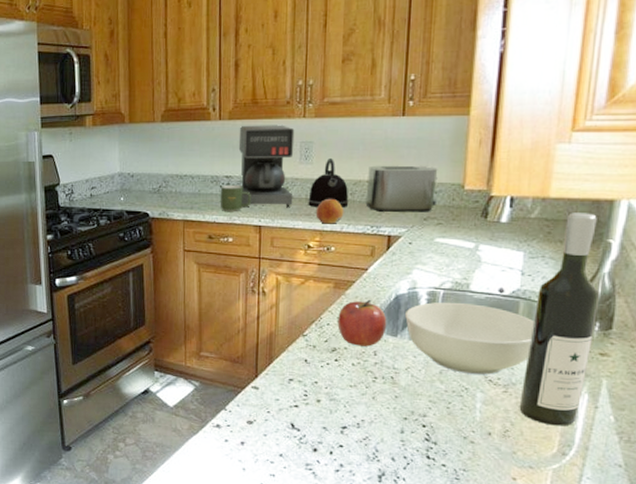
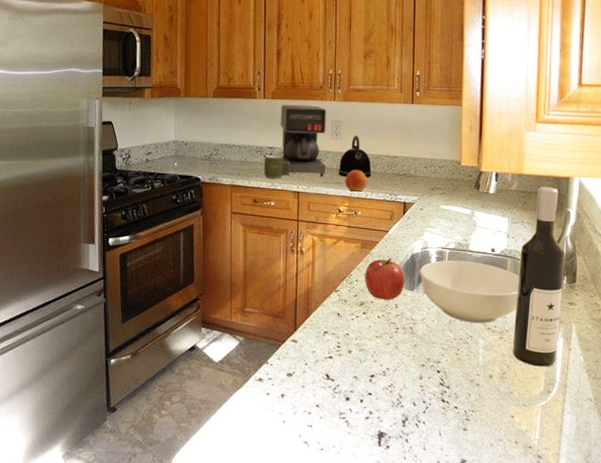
toaster: present [365,165,438,212] -> none [385,143,441,183]

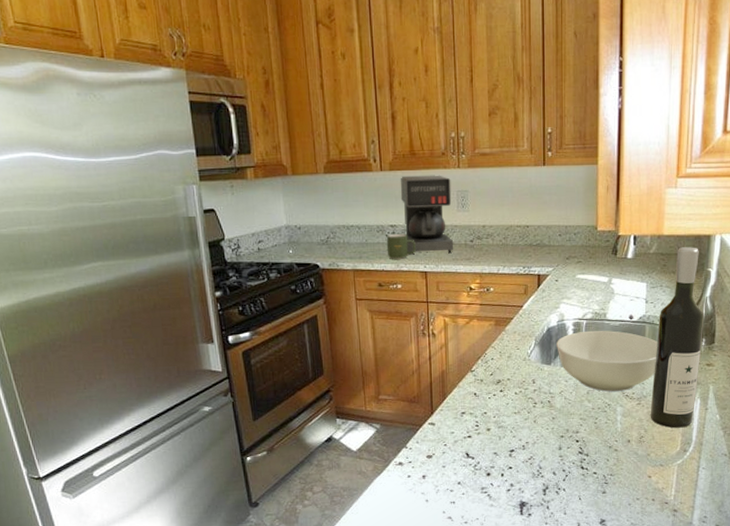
kettle: present [338,135,372,177] -> none [467,205,503,252]
fruit: present [345,169,368,192] -> none [475,243,500,267]
fruit: present [365,257,405,300] -> none [500,333,542,376]

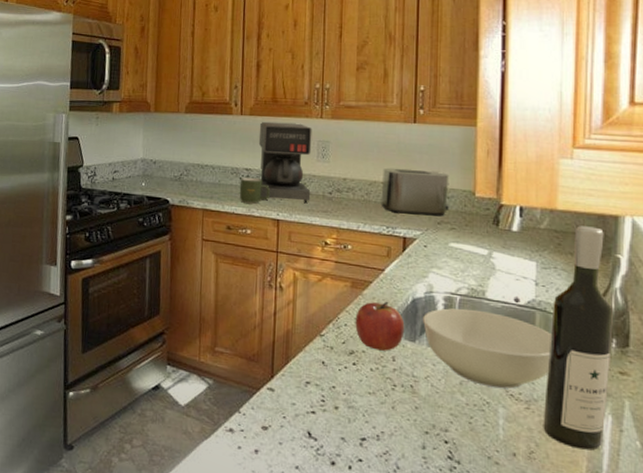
fruit: none [500,333,542,376] -> present [355,301,405,351]
toaster: none [517,210,576,253] -> present [381,167,449,217]

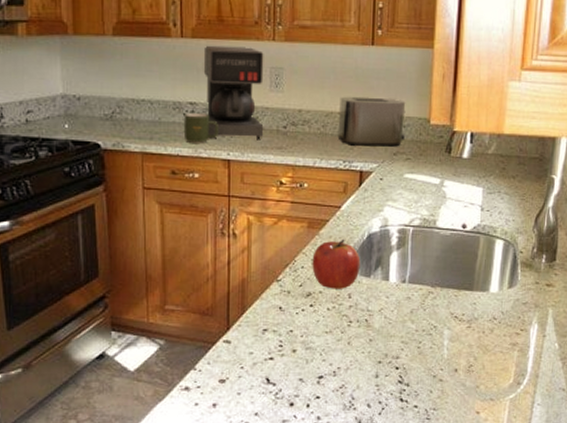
bowl: present [423,308,551,389] -> none [378,239,493,311]
bottle: present [543,225,614,450] -> none [481,149,546,357]

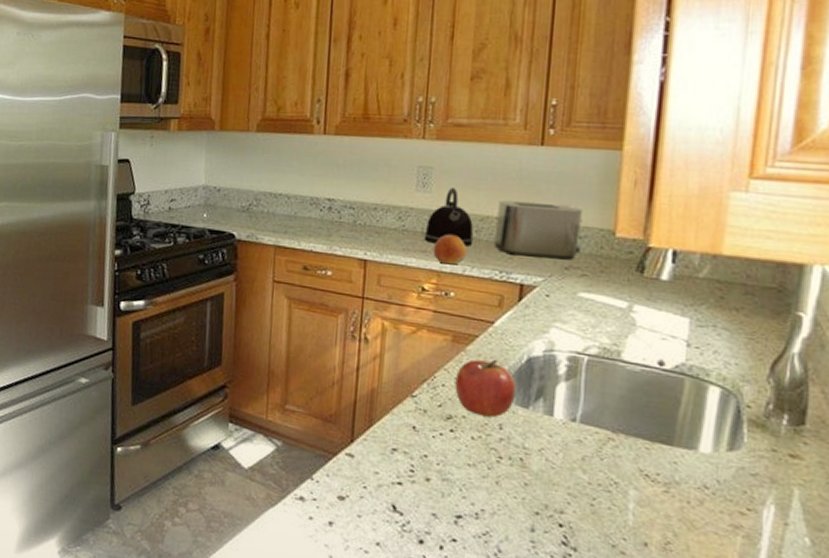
mug: present [183,112,218,143] -> none [319,208,357,241]
coffee maker: present [201,45,264,139] -> none [339,142,412,240]
kettle: none [279,86,321,140] -> present [424,187,474,246]
fruit: none [287,130,317,159] -> present [432,234,468,265]

